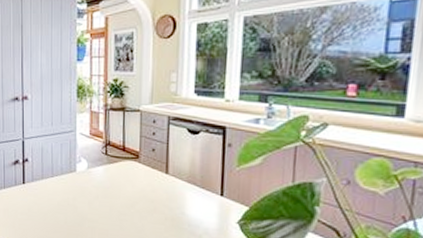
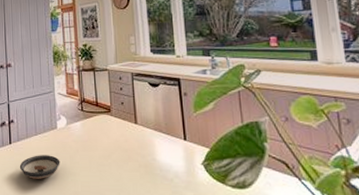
saucer: none [32,197,78,223] -> present [19,155,60,179]

